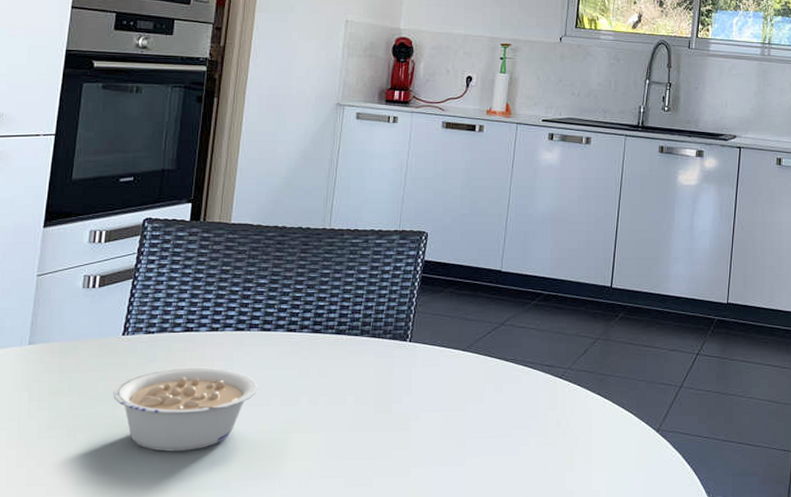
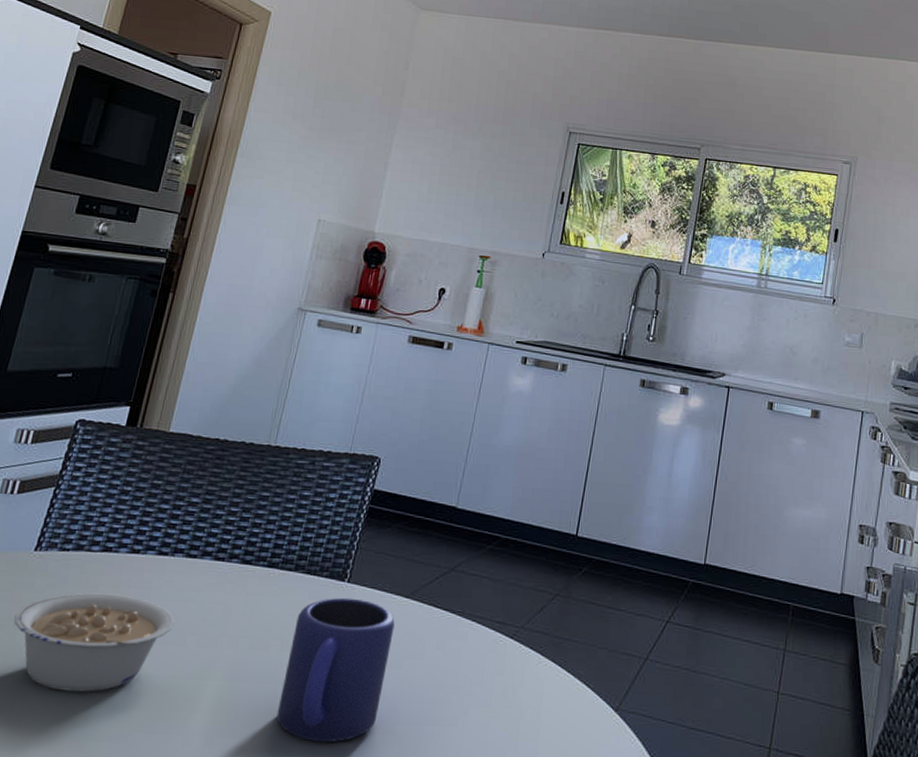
mug: none [359,355,455,477] -> present [276,597,395,743]

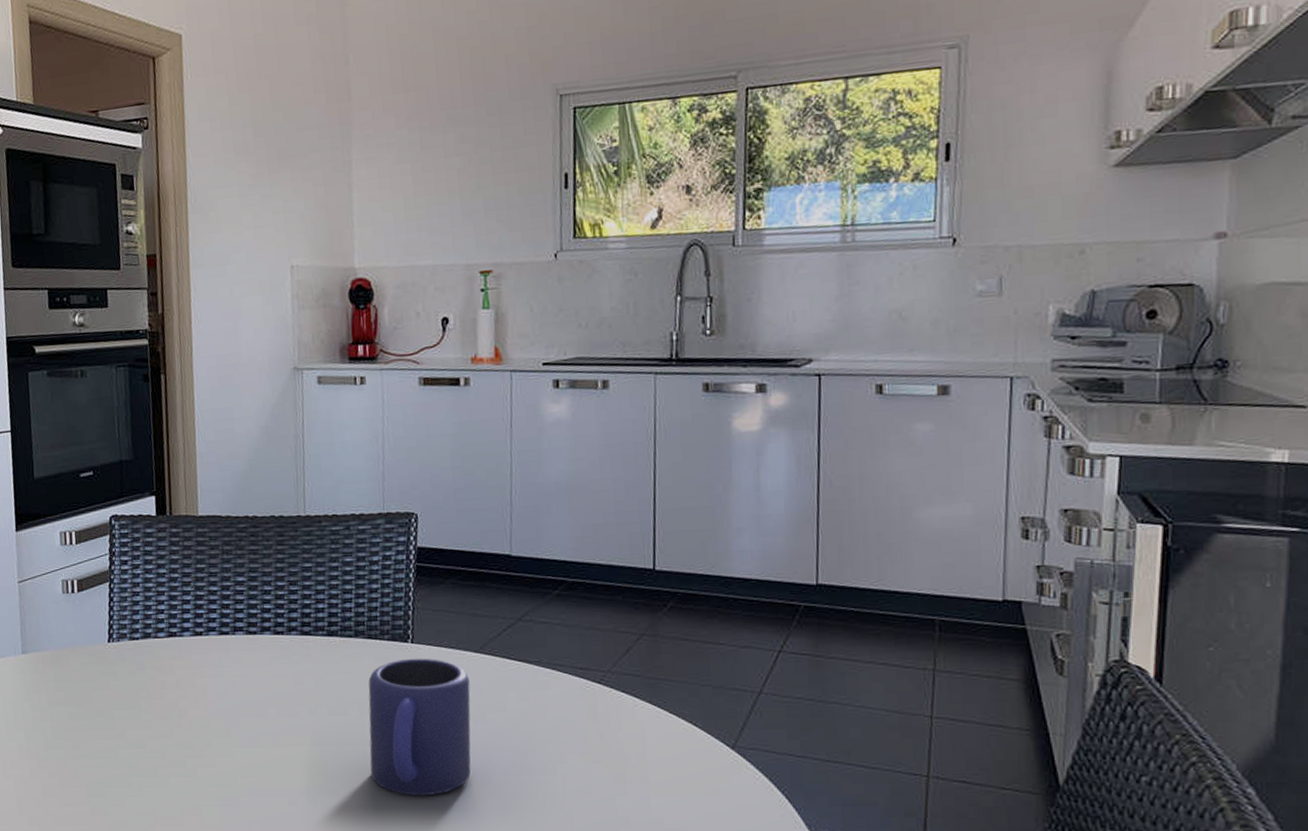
legume: present [13,593,175,692] -> none [108,675,252,764]

